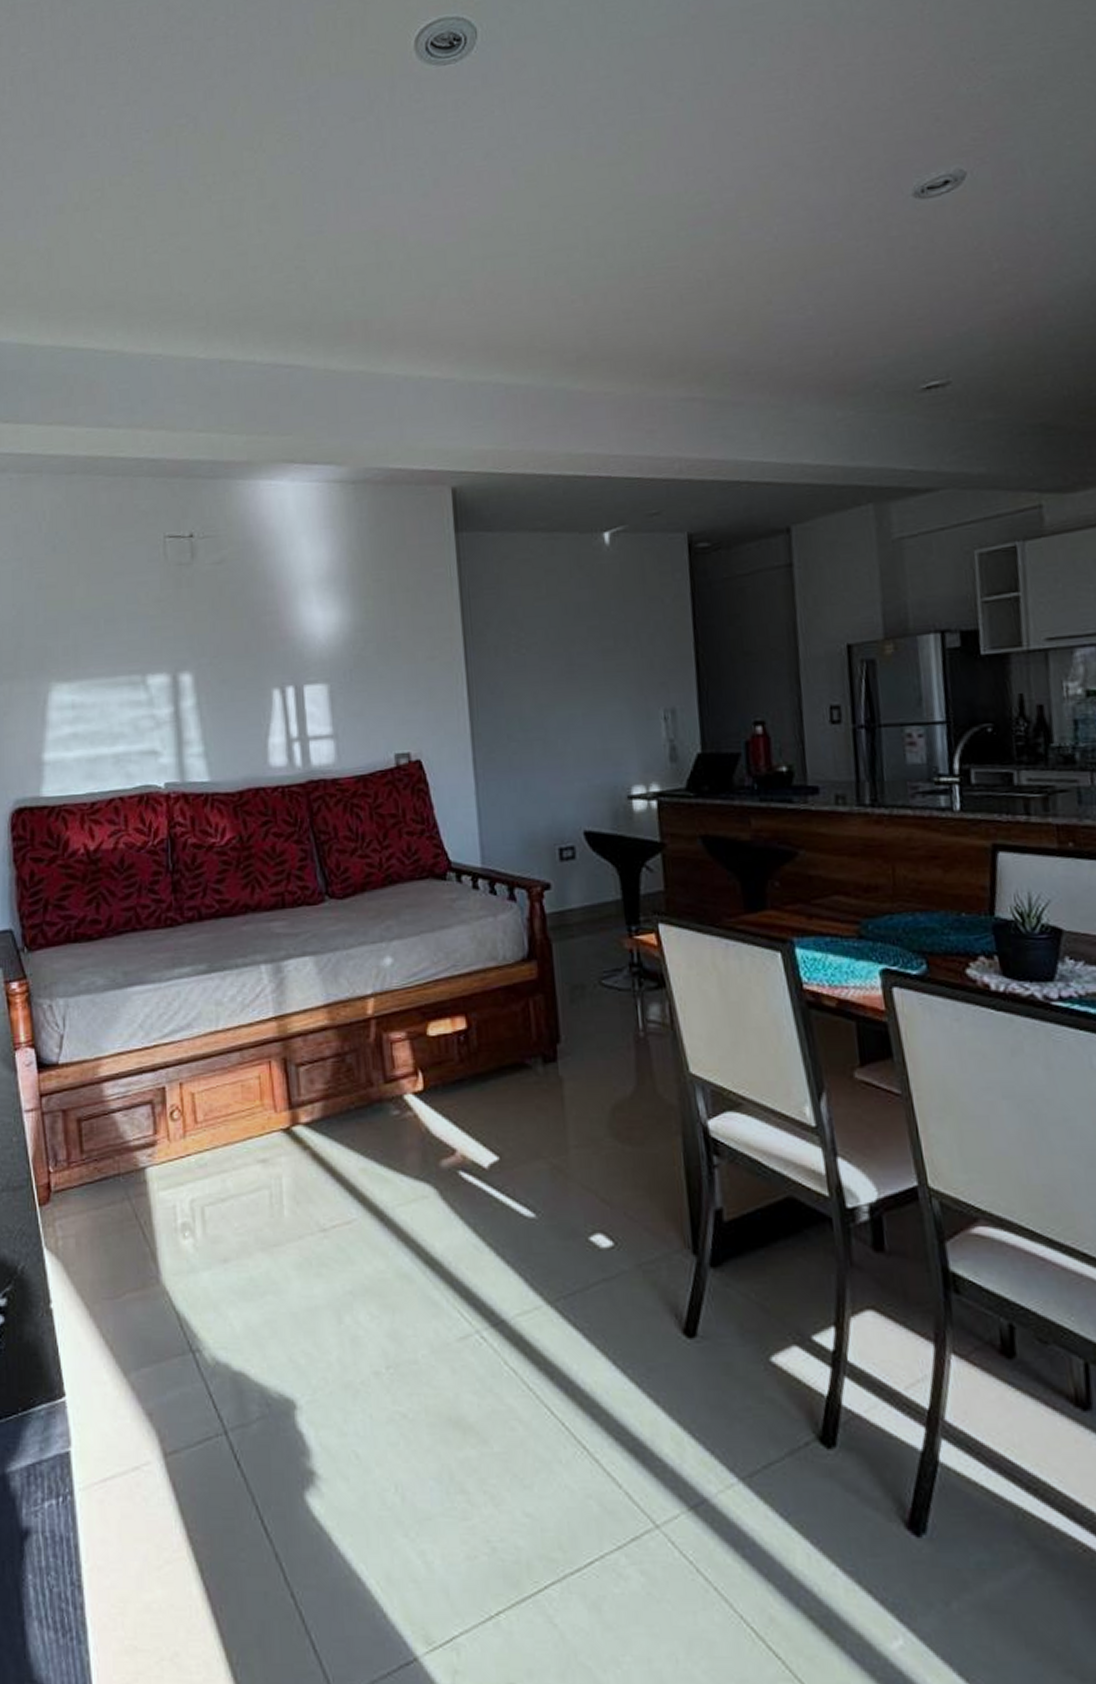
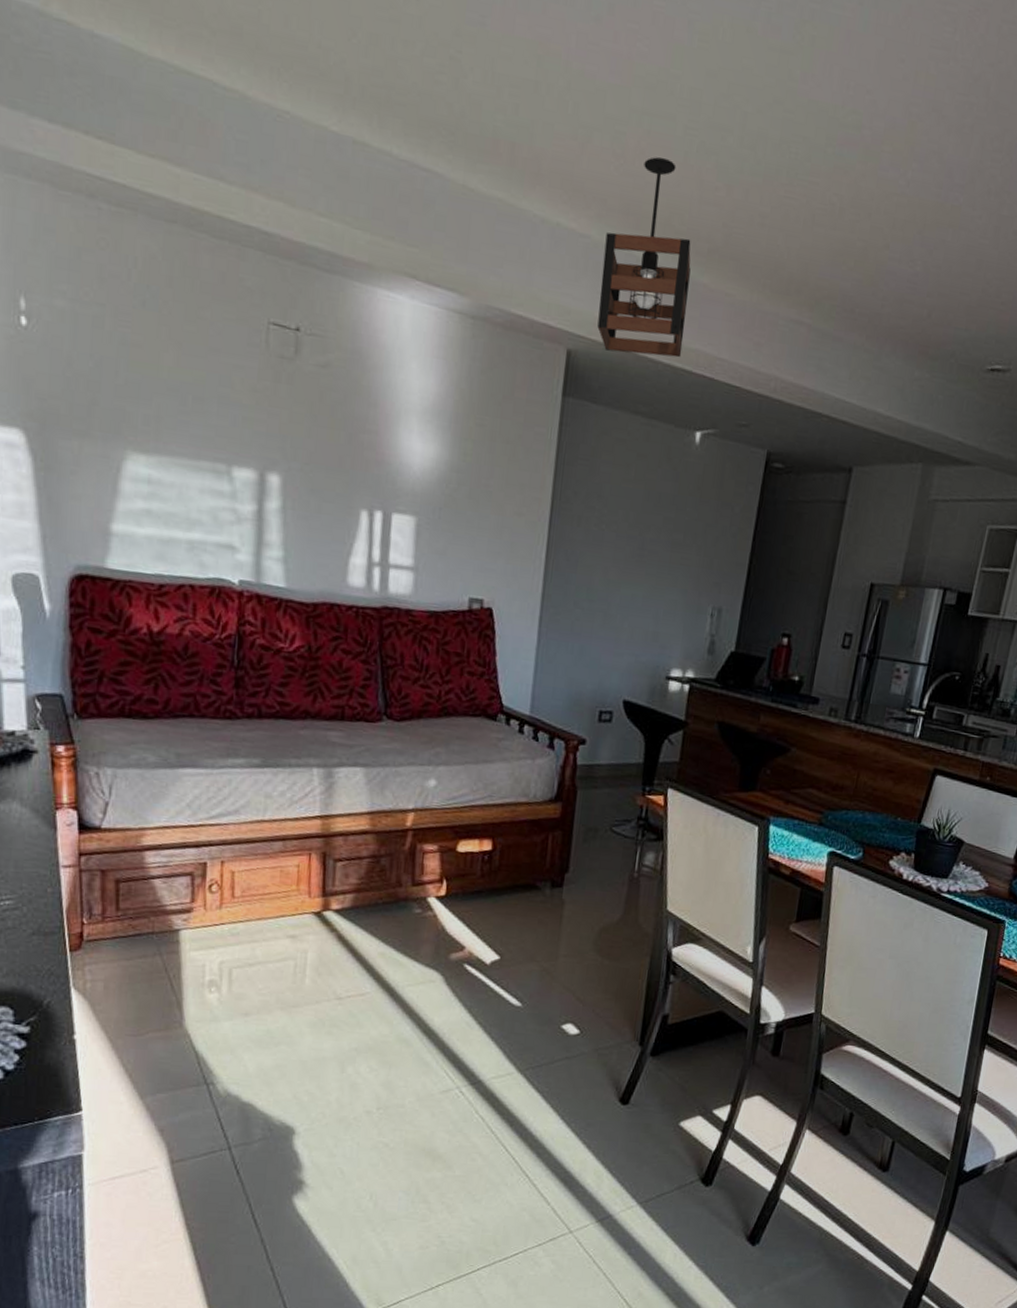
pendant light: none [470,290,571,478] -> present [597,157,691,358]

